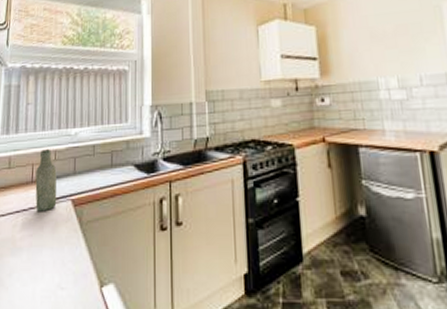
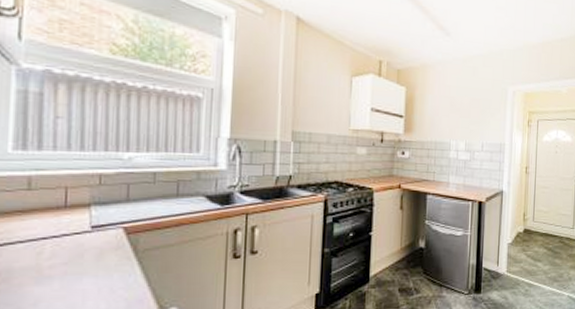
bottle: present [35,149,57,212] -> none [70,172,103,239]

